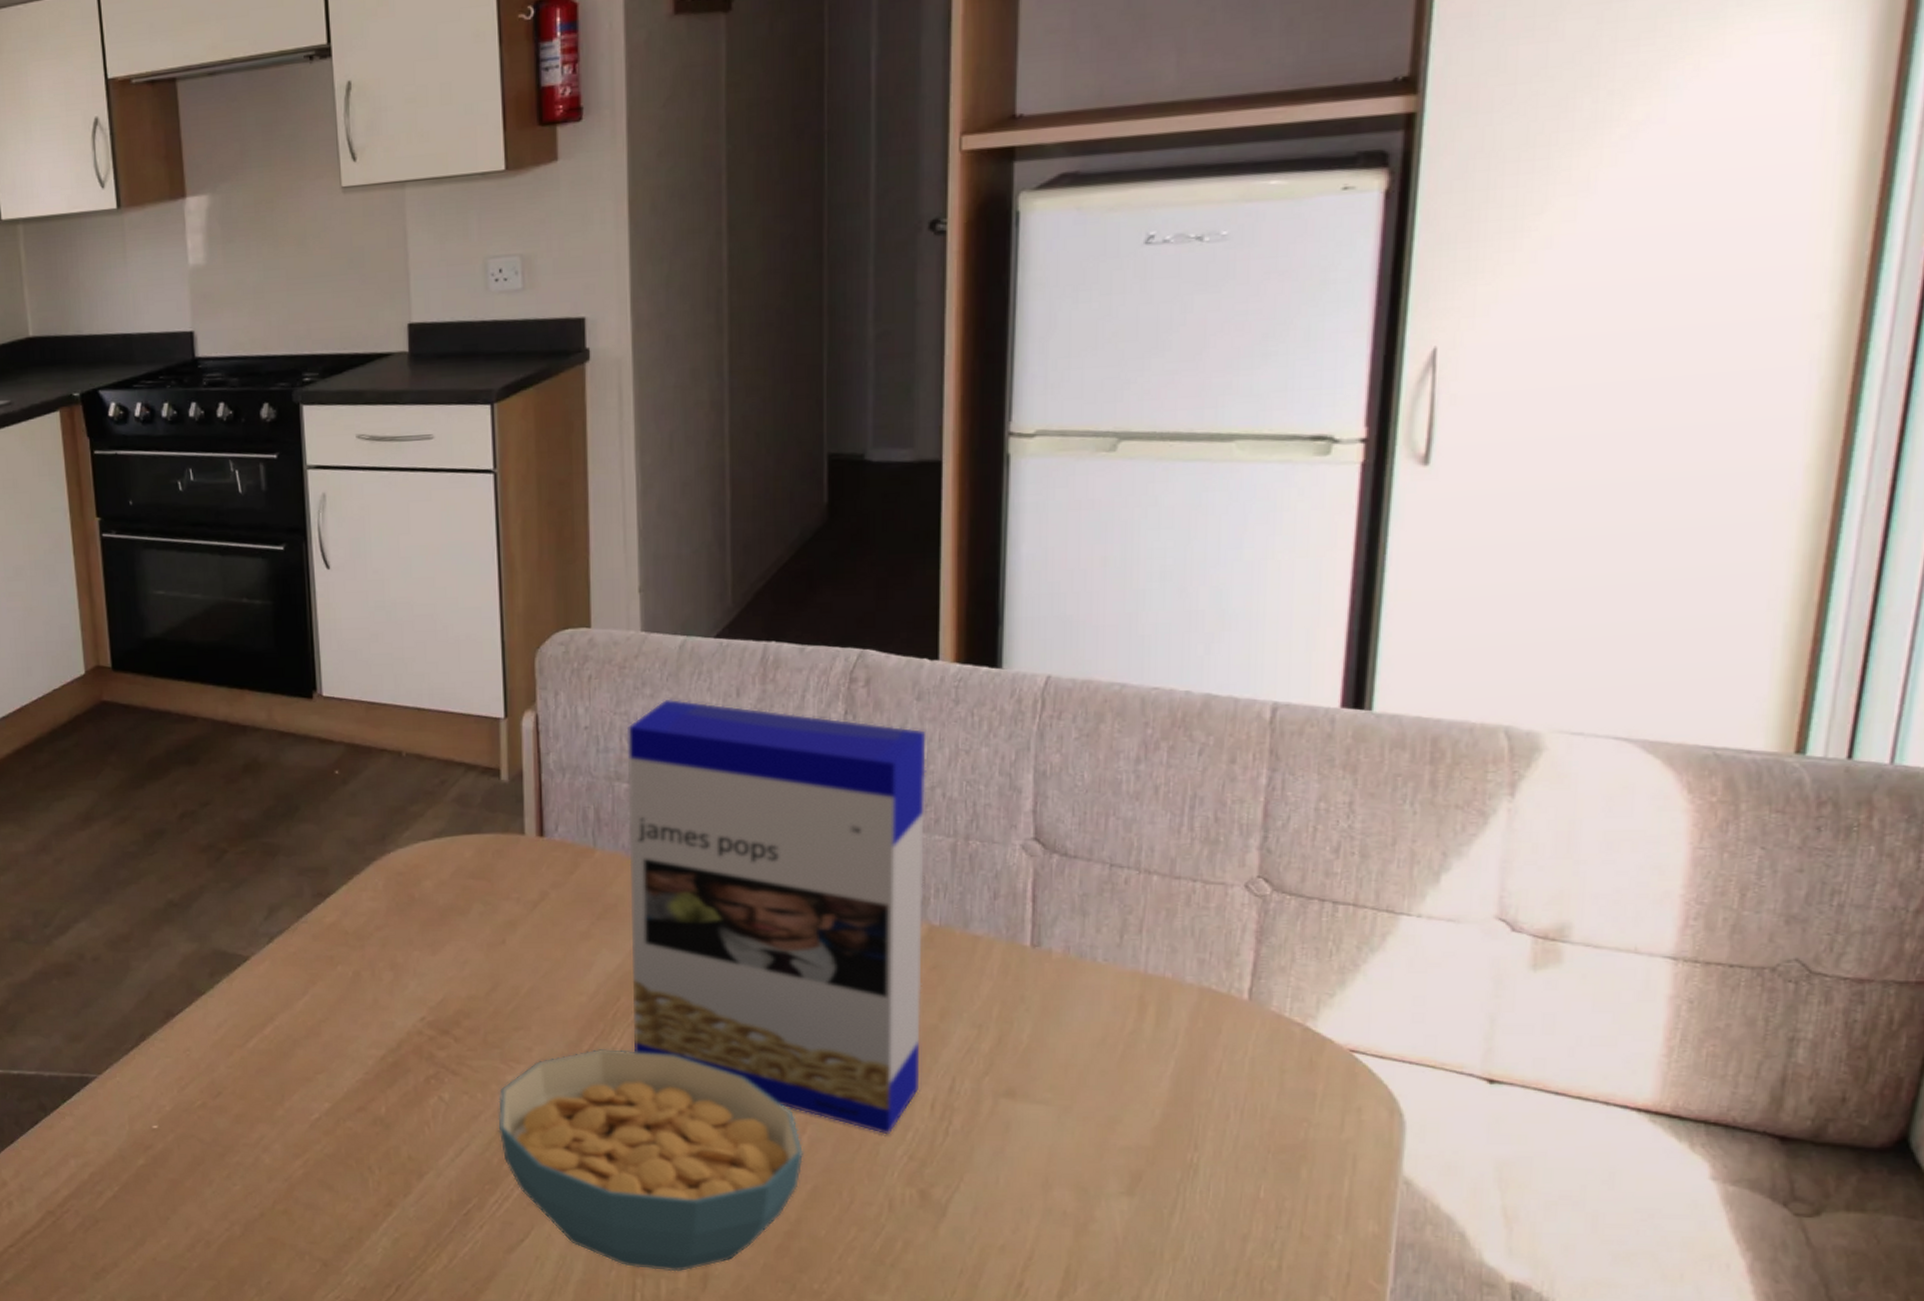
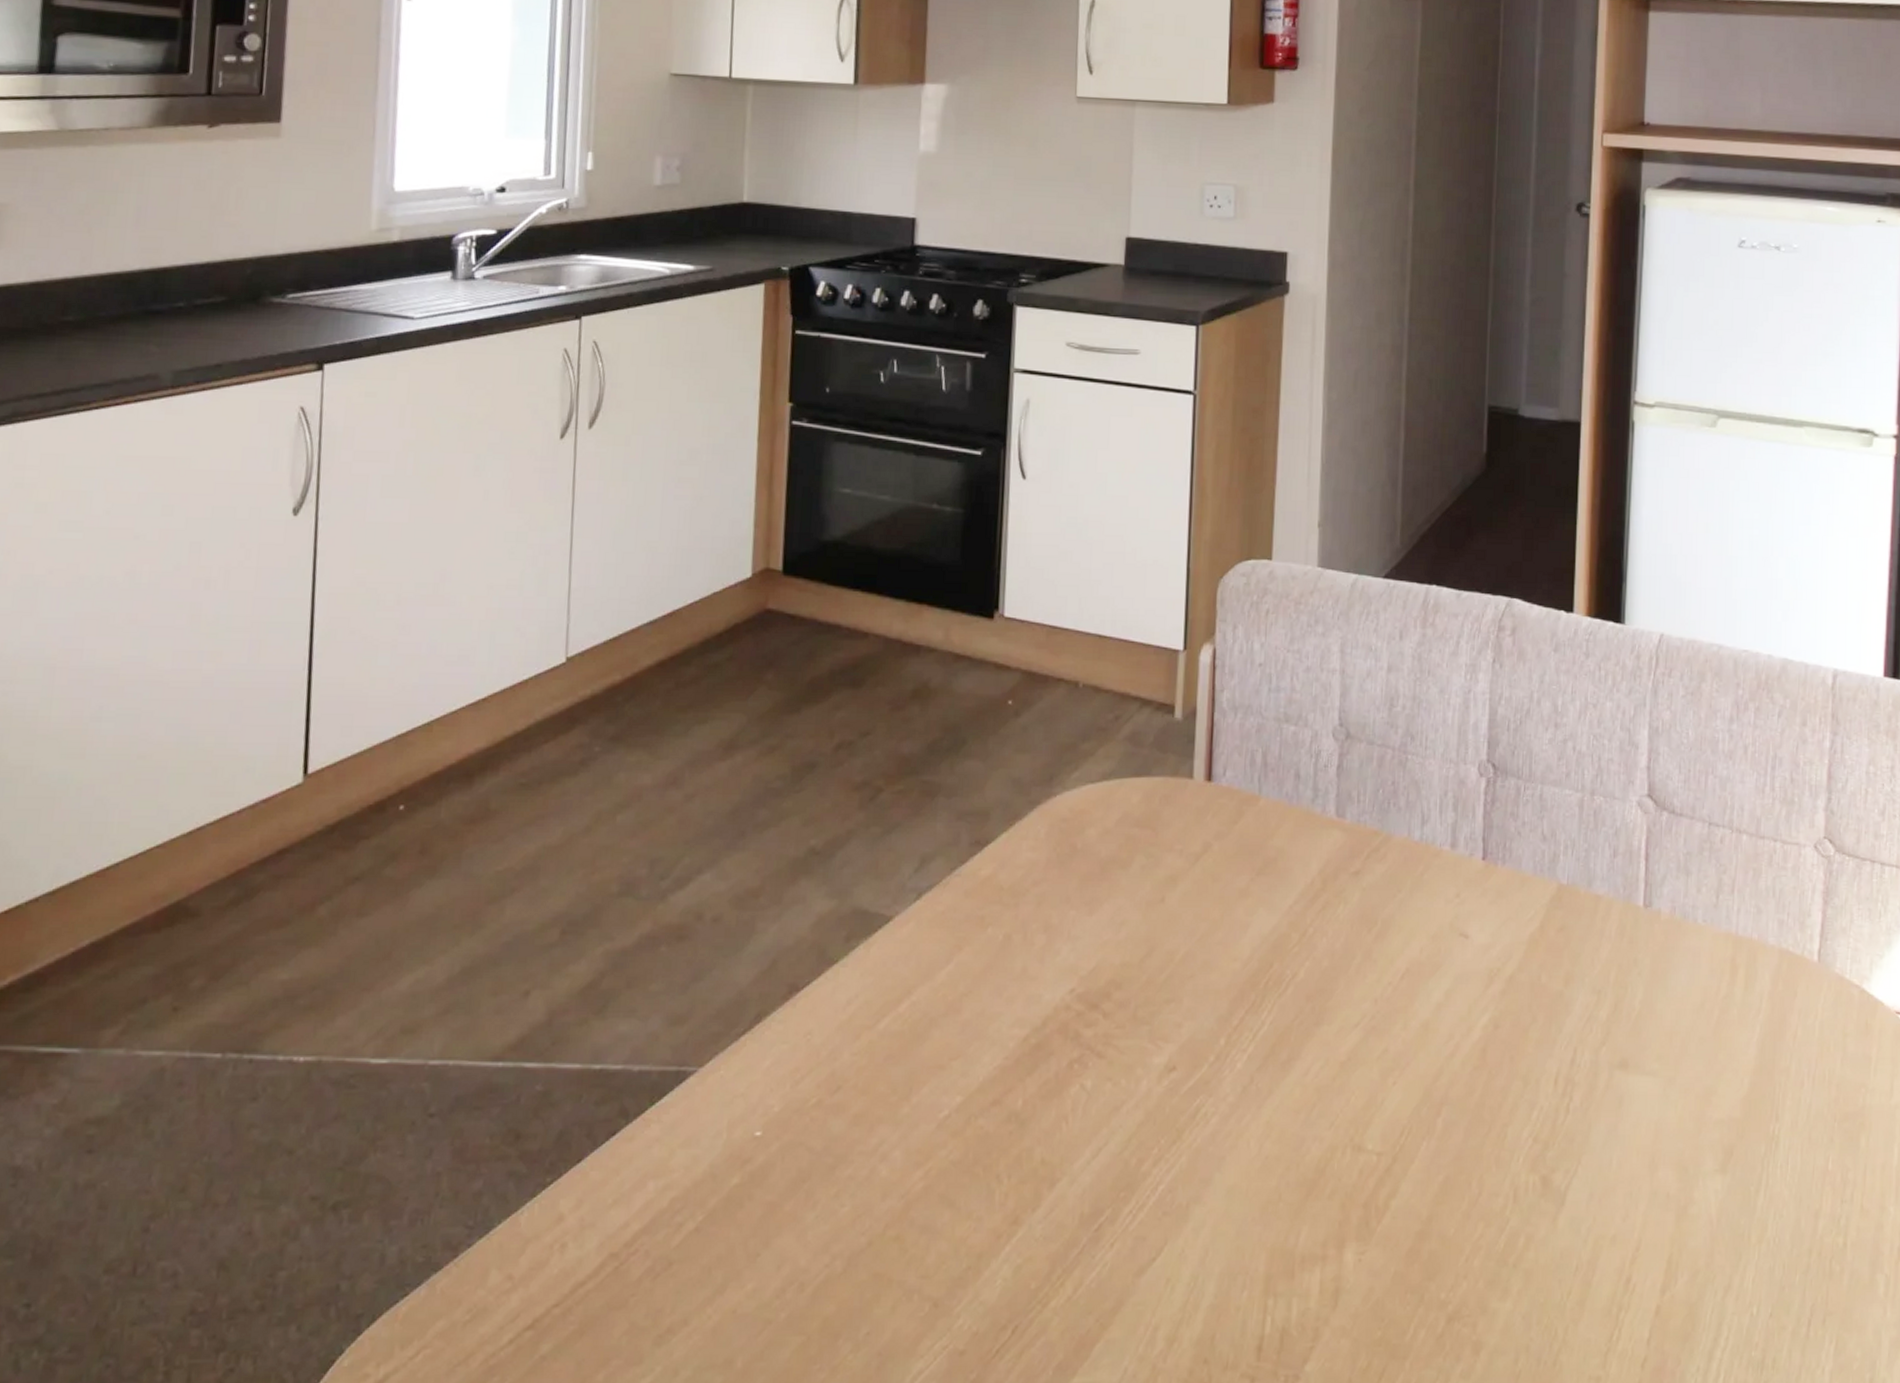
cereal bowl: present [498,1049,804,1272] -> none [1139,1024,1439,1288]
cereal box: present [628,698,926,1135] -> none [1281,638,1560,1115]

